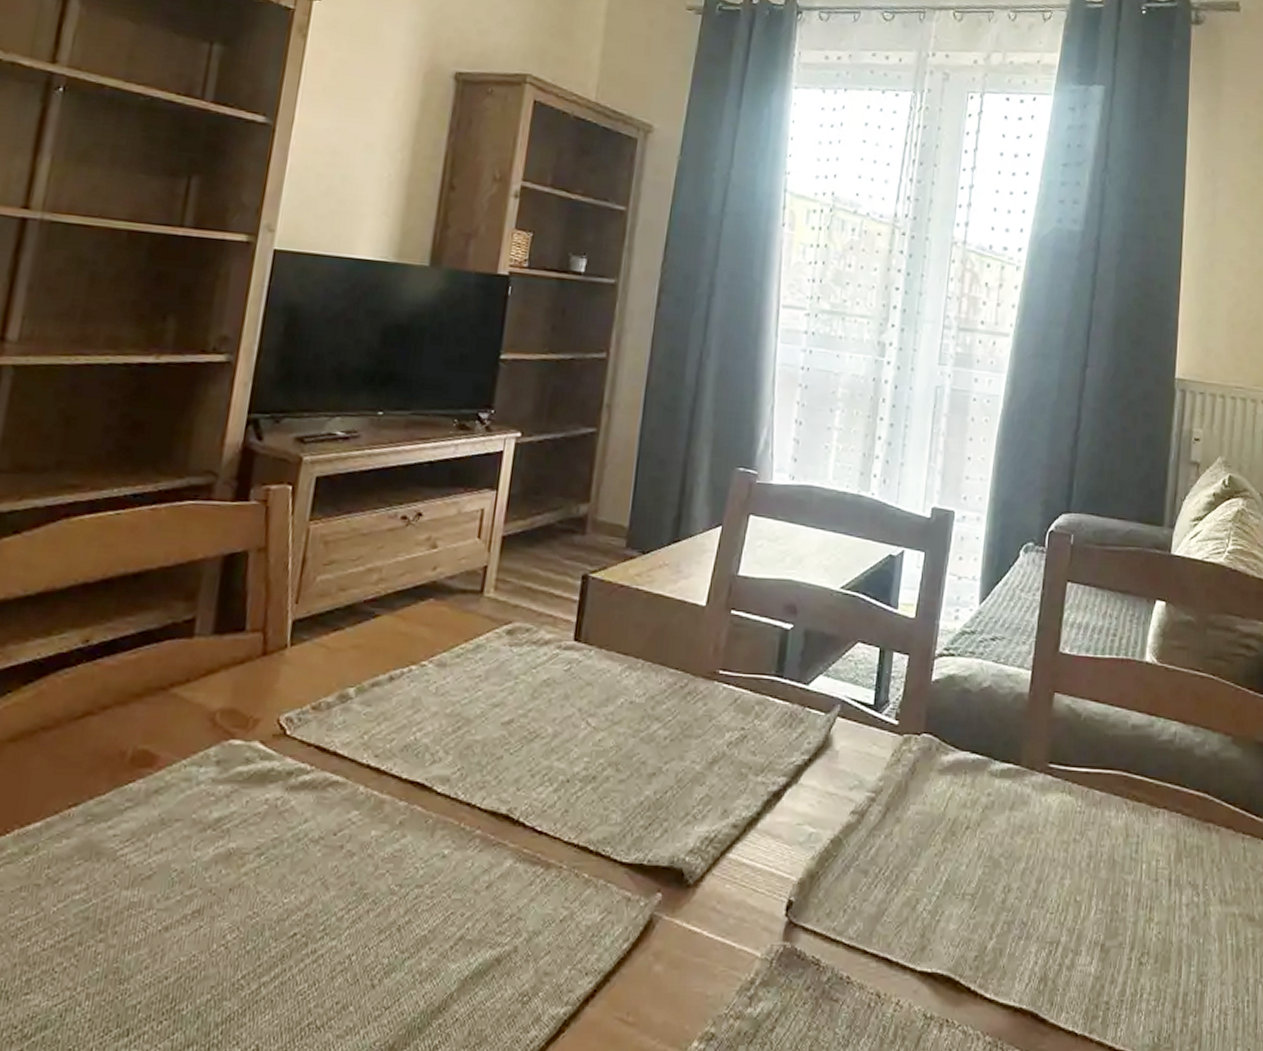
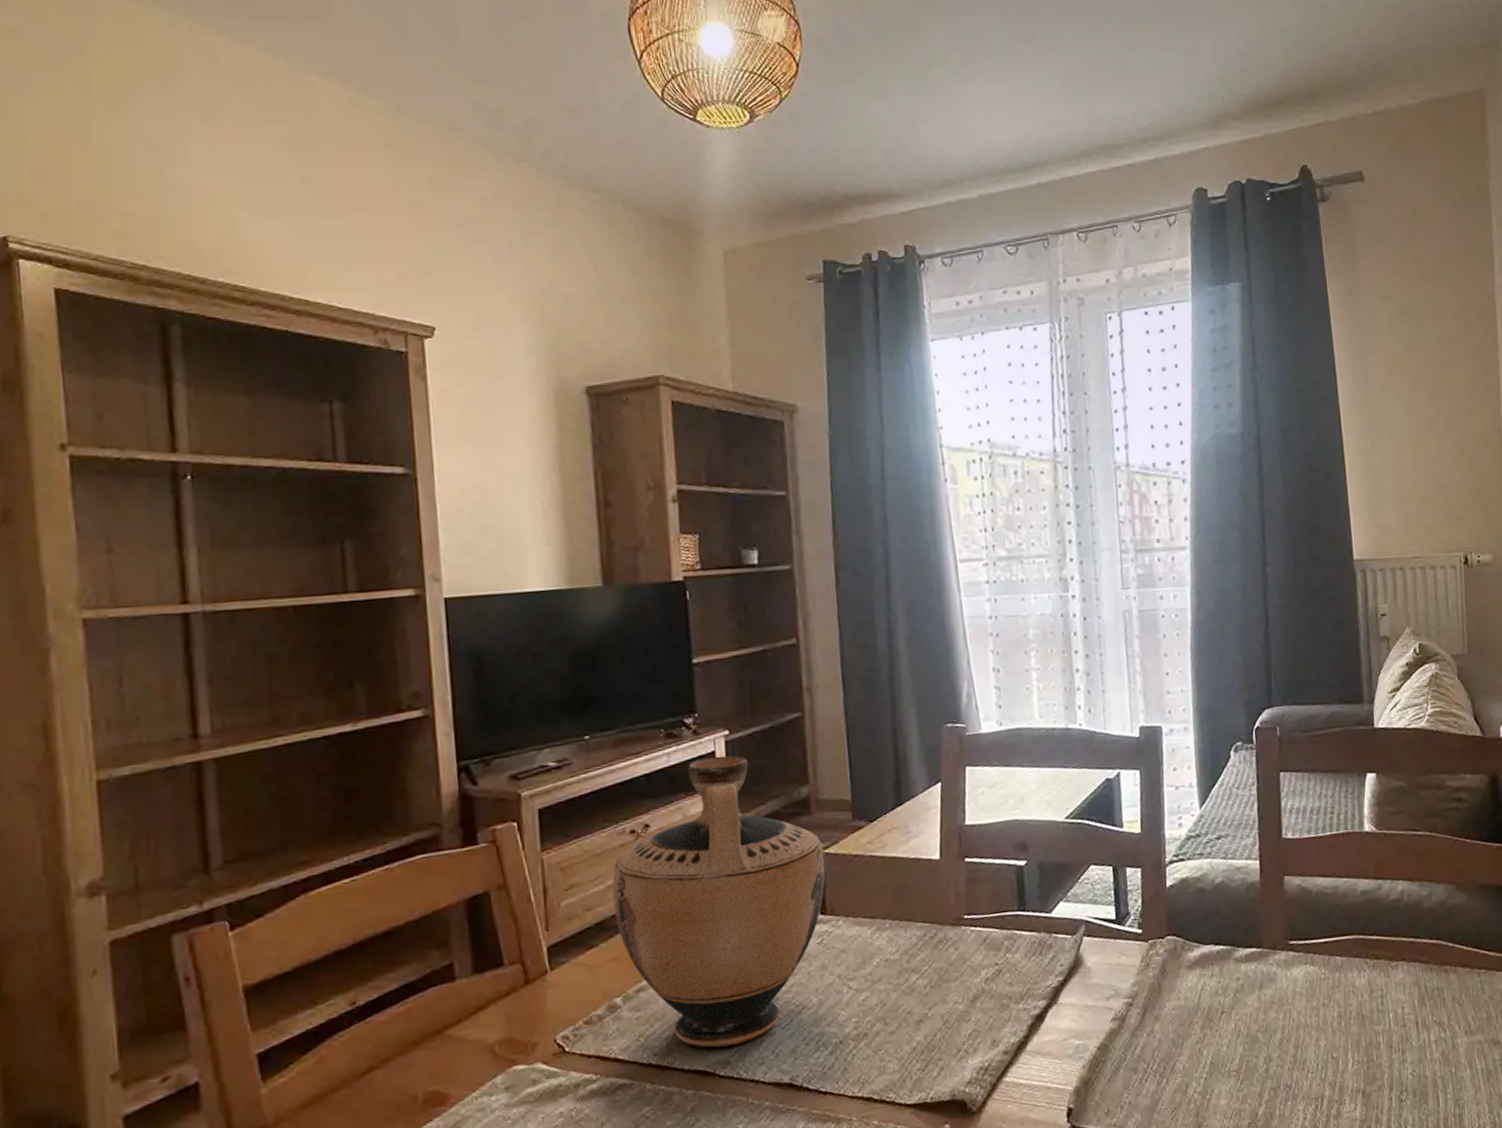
ceramic jug: none [367,456,591,762] -> present [612,755,826,1048]

